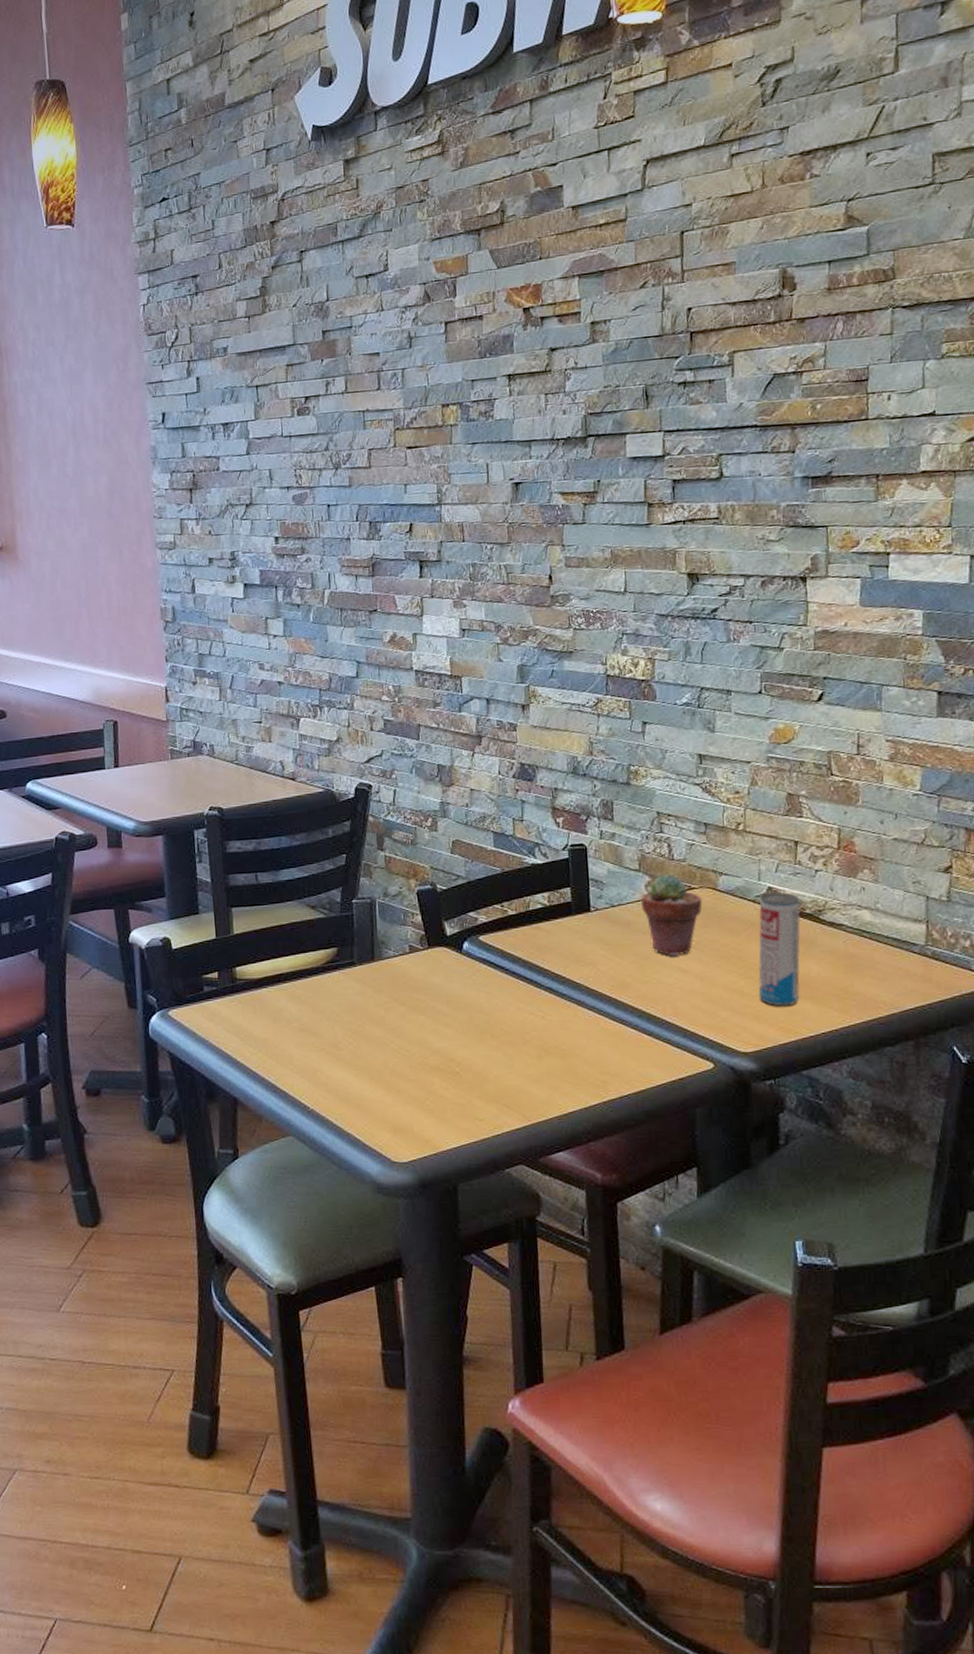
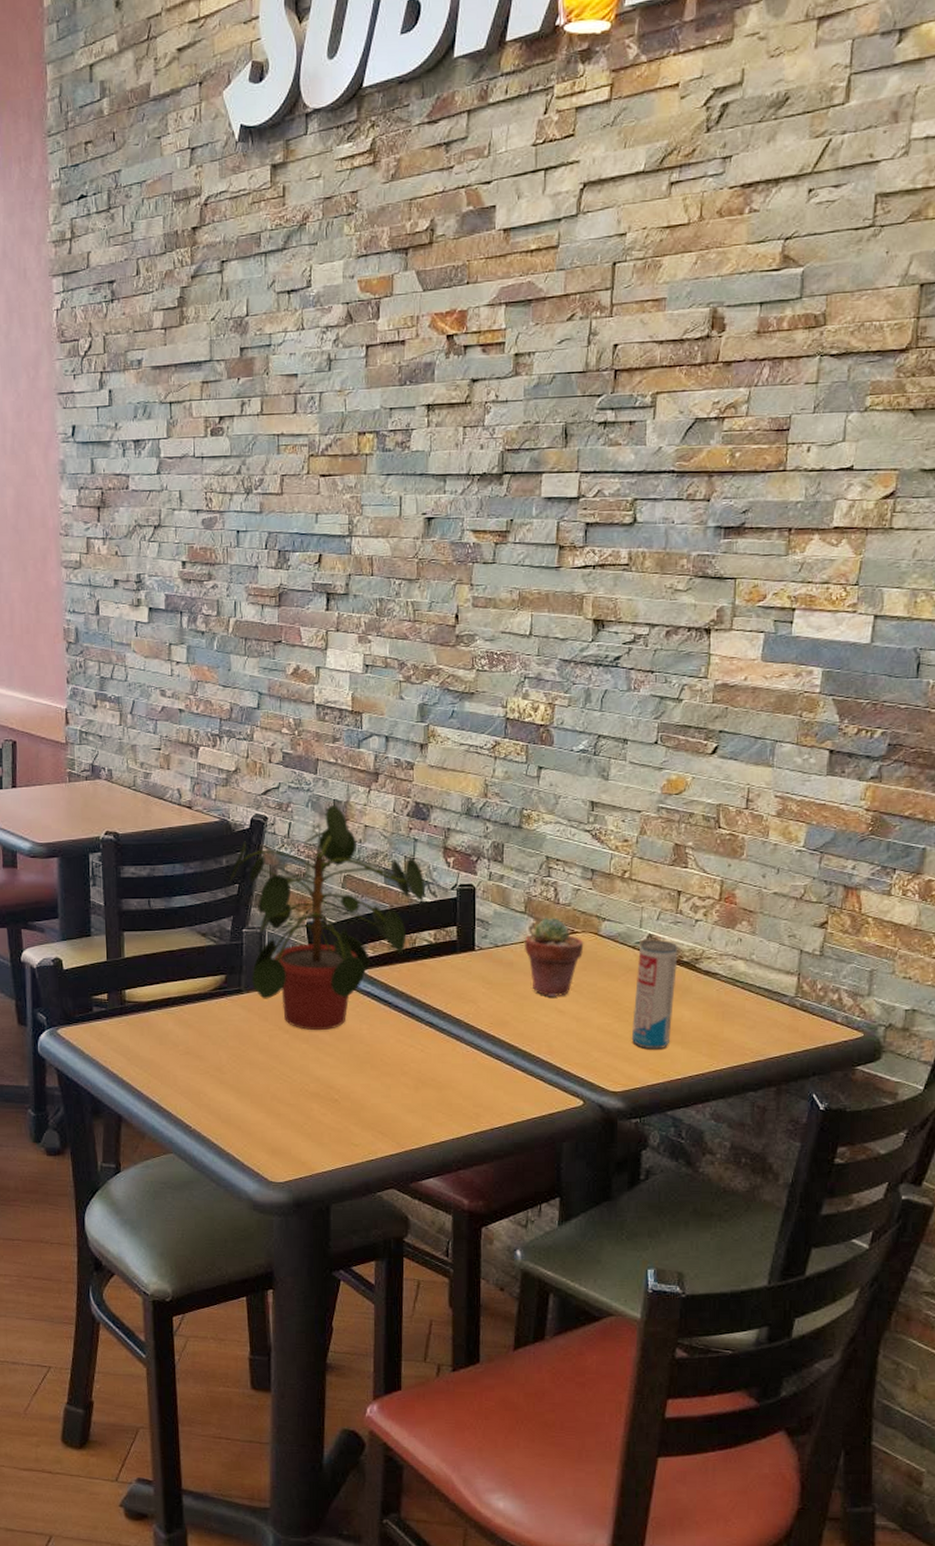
potted plant: none [336,769,536,1001] -> present [229,804,426,1030]

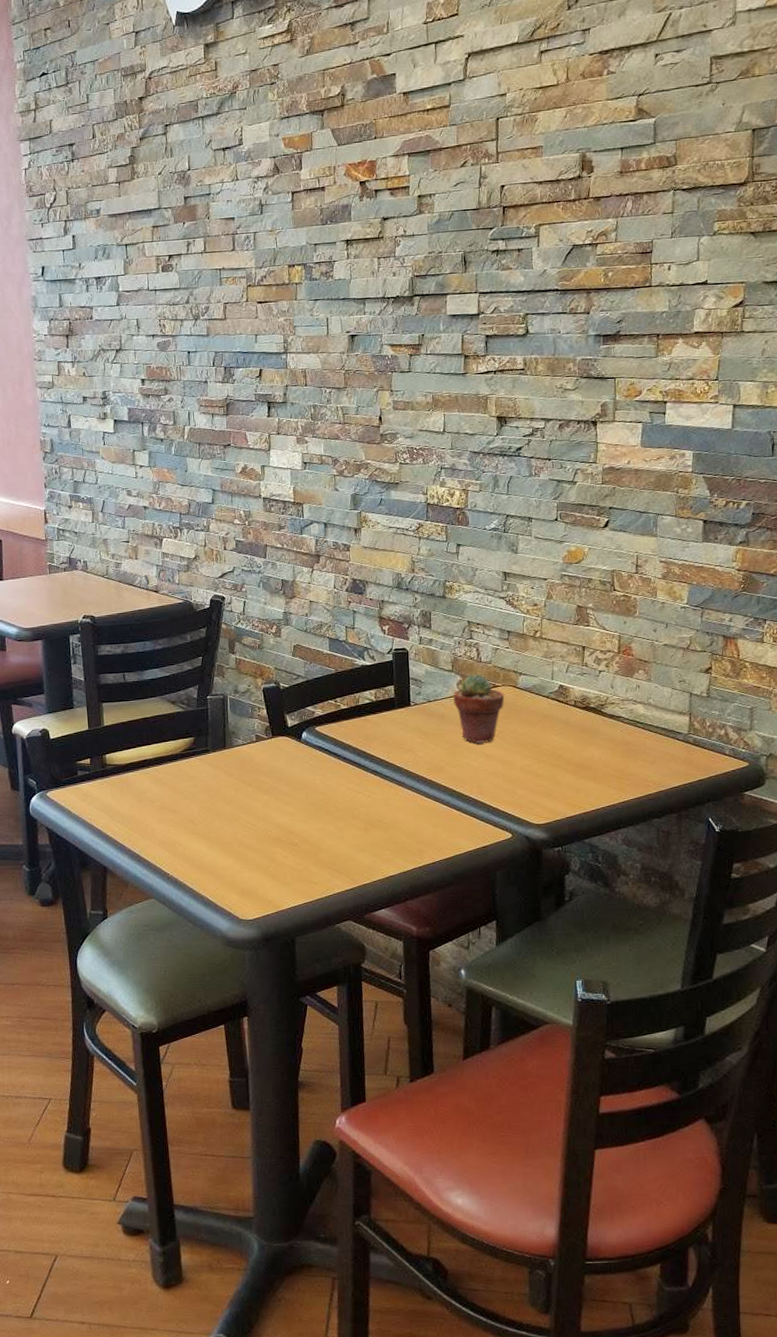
potted plant: present [229,804,426,1030] -> none [193,584,365,783]
beverage can: present [632,939,678,1050] -> none [550,689,586,786]

